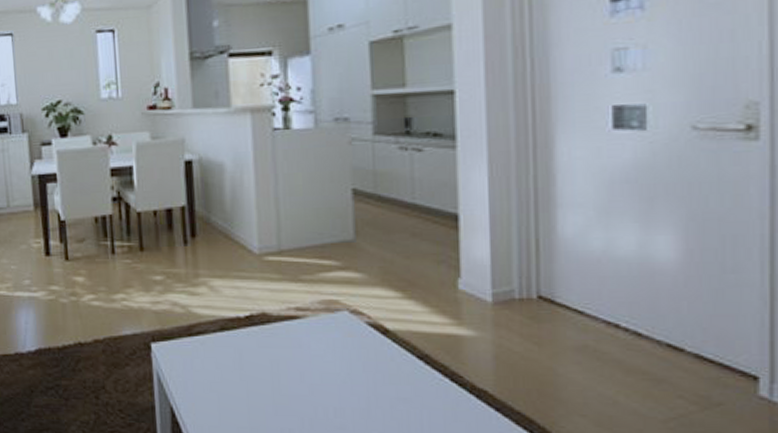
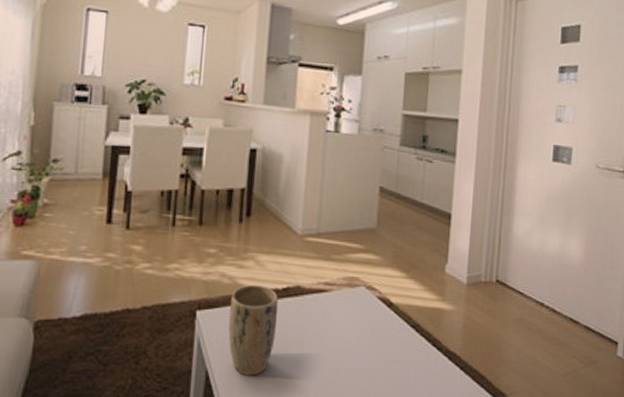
plant pot: none [186,314,244,413] -> present [228,285,278,376]

